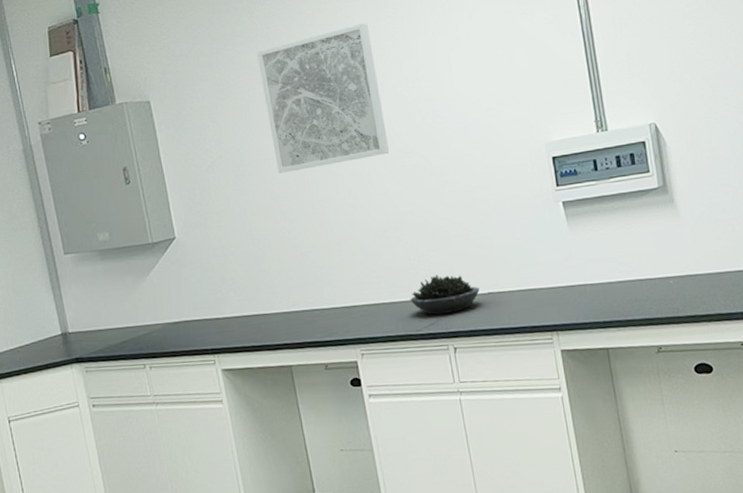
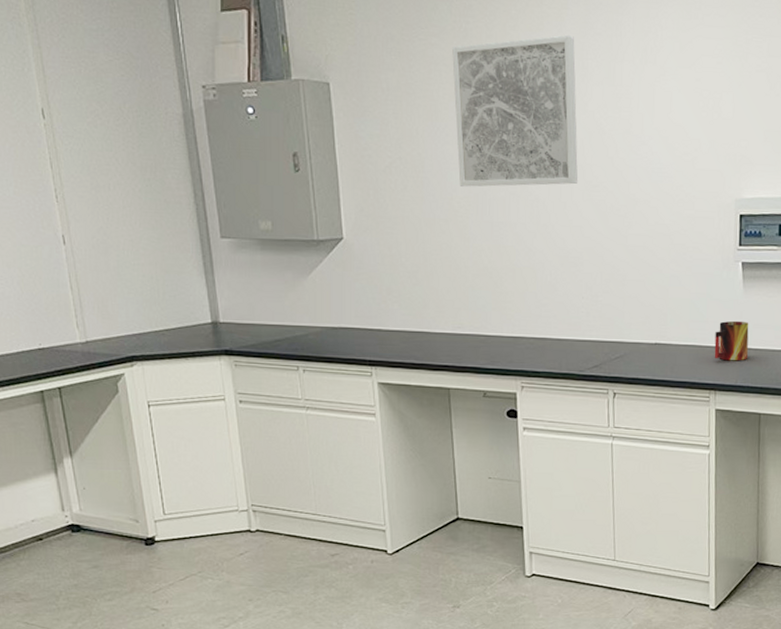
succulent plant: present [410,275,480,315] -> none [577,318,647,359]
mug: none [547,258,586,300] -> present [714,320,749,361]

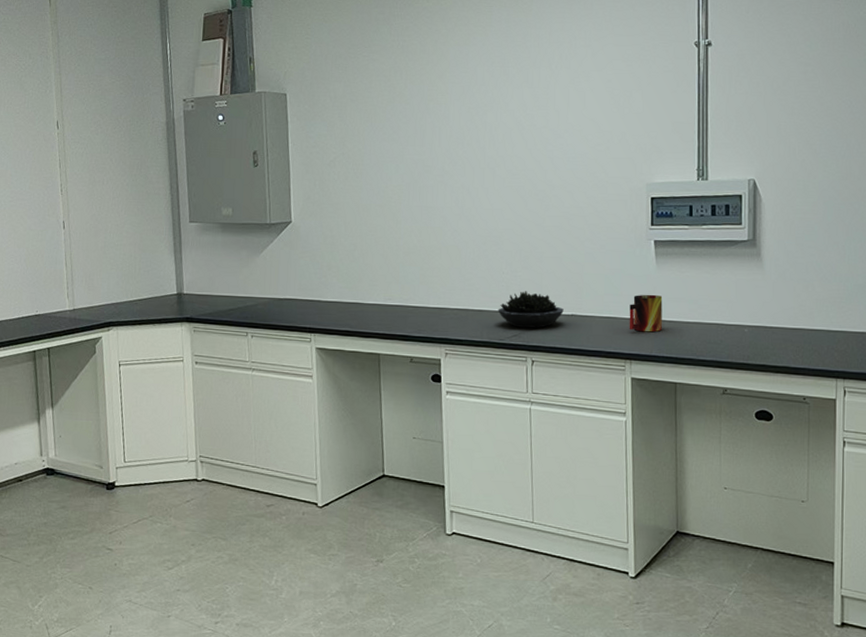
wall art: present [452,34,578,187] -> none [390,47,500,177]
succulent plant: none [577,318,647,359] -> present [498,291,564,329]

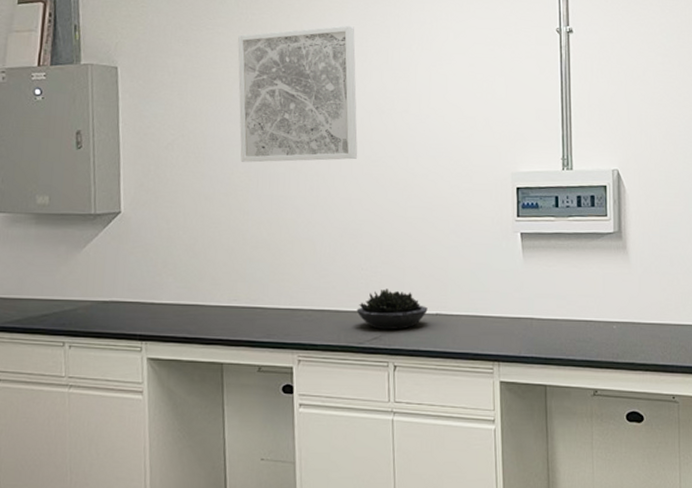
wall art: none [390,47,500,177] -> present [238,25,358,163]
mug: present [629,294,663,332] -> none [496,290,531,331]

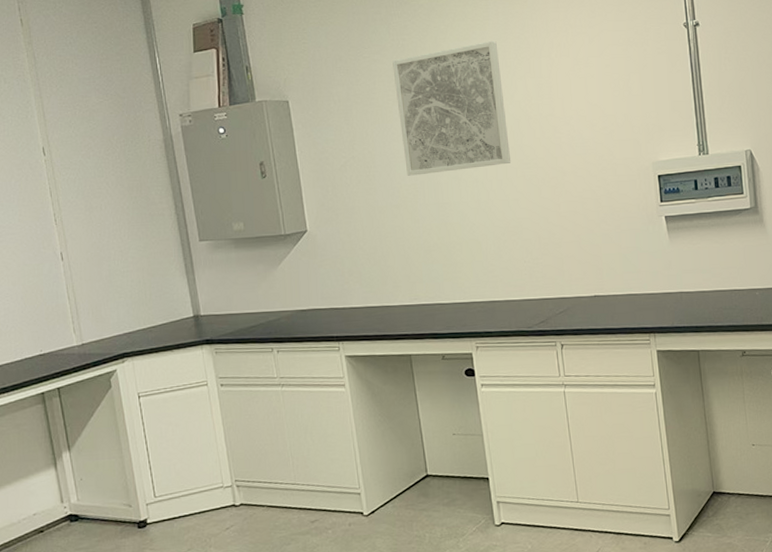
succulent plant: present [356,288,428,330] -> none [523,277,587,314]

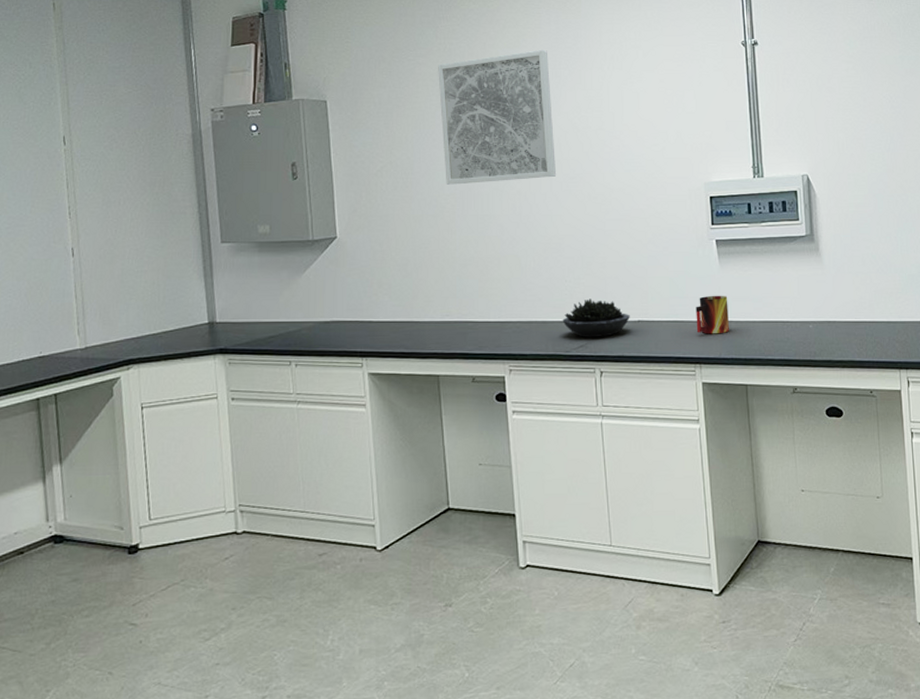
succulent plant: none [523,277,587,314] -> present [562,299,630,338]
mug: none [648,268,681,305] -> present [696,295,730,334]

